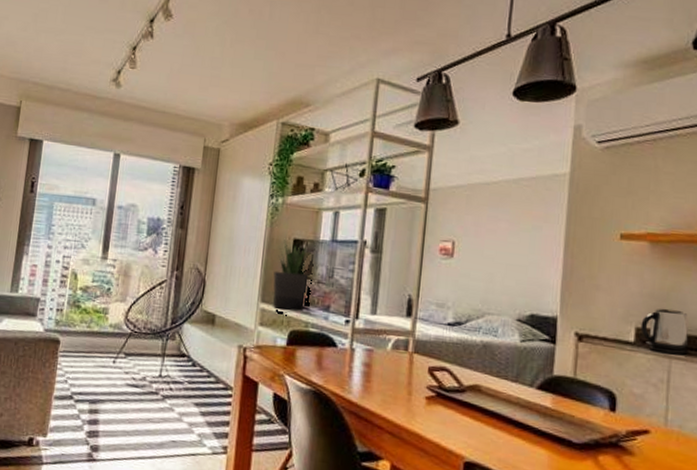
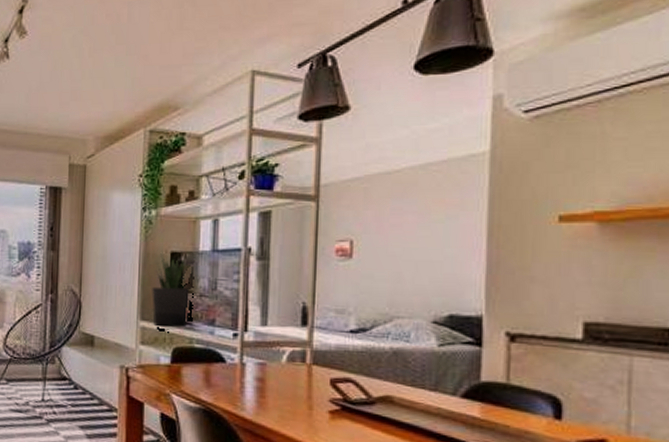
kettle: present [640,308,689,355] -> none [590,298,655,351]

